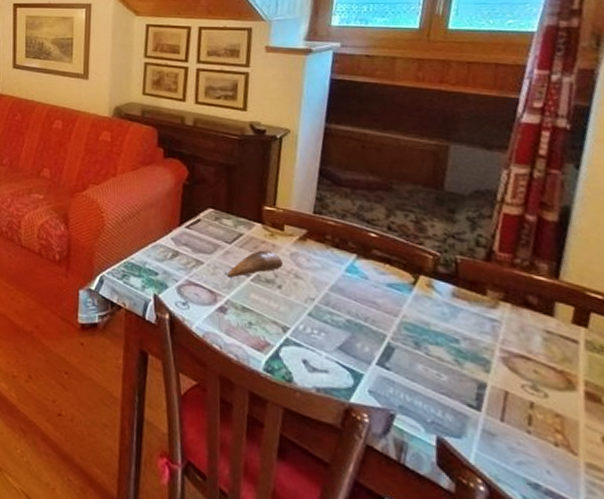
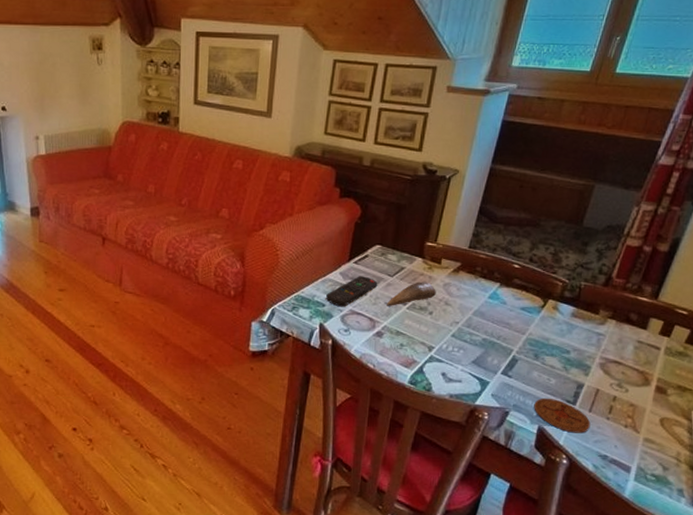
remote control: none [159,242,215,277] -> present [326,276,378,307]
coaster: none [425,399,507,450] -> present [534,398,591,433]

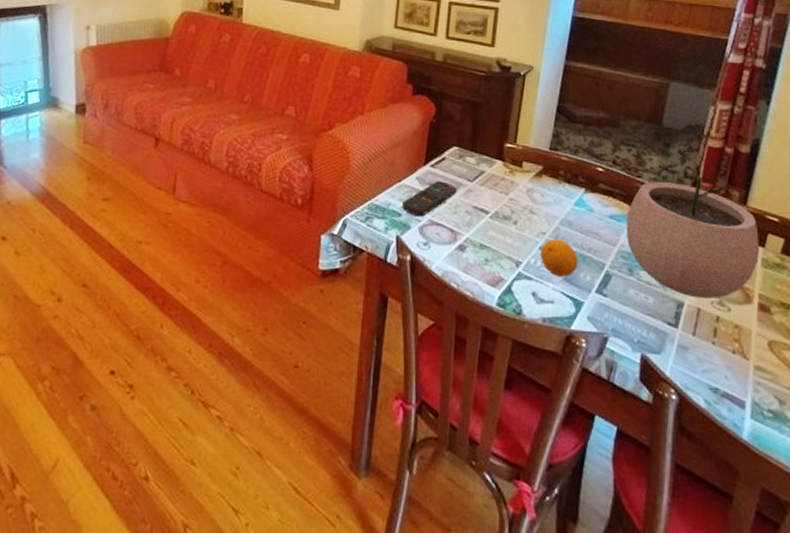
animal claw: present [387,281,436,306] -> none [468,187,519,215]
fruit: none [452,327,488,360] -> present [540,238,578,277]
coaster: present [534,398,591,433] -> none [634,321,696,362]
plant pot: none [535,261,666,381] -> present [625,163,760,298]

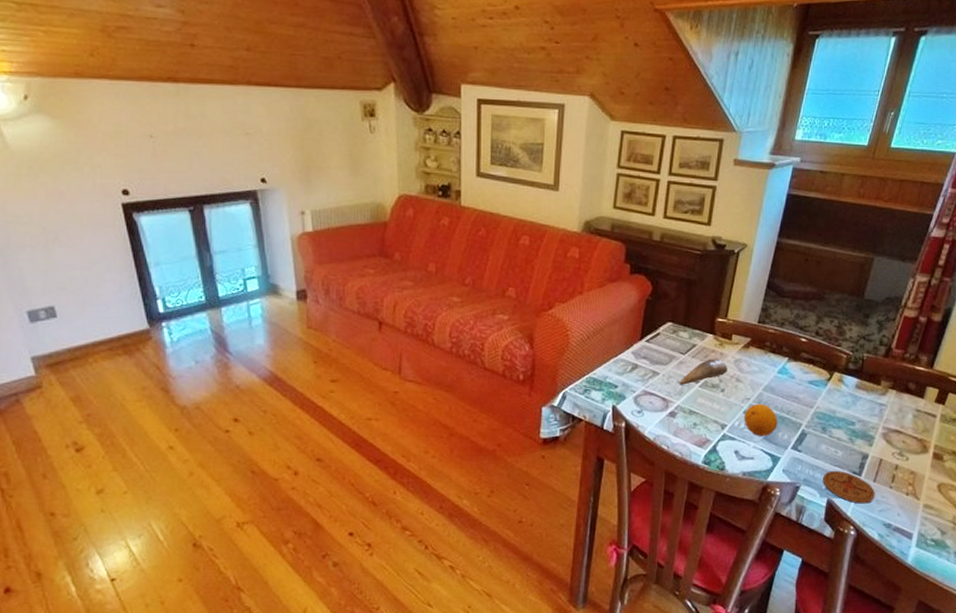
remote control: present [402,181,457,217] -> none [619,355,670,388]
animal claw: none [468,187,519,215] -> present [679,359,728,385]
plant pot: present [625,163,760,298] -> none [822,332,941,450]
coaster: none [634,321,696,362] -> present [823,471,875,504]

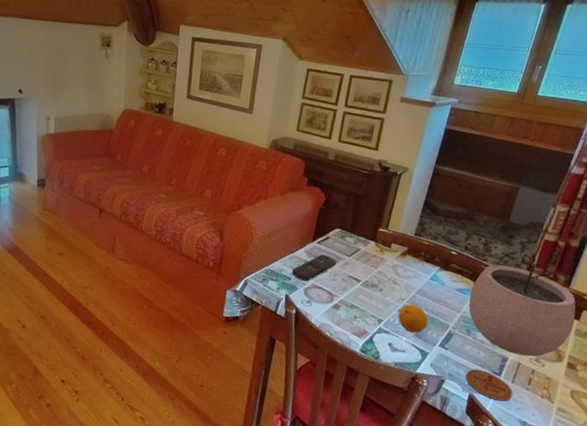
remote control: none [619,355,670,388] -> present [292,254,337,281]
animal claw: present [679,359,728,385] -> none [344,262,386,283]
plant pot: none [822,332,941,450] -> present [468,252,576,357]

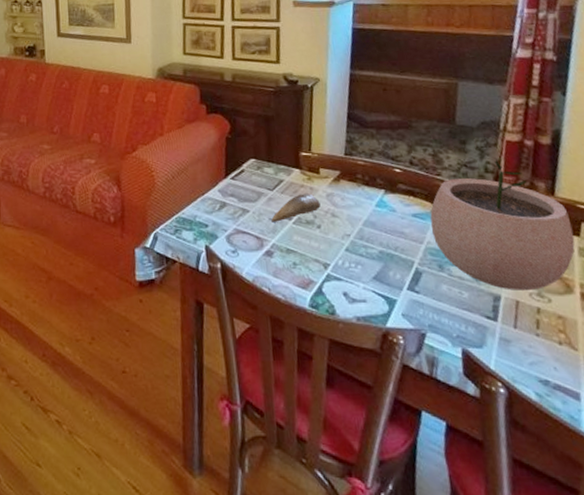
remote control: present [292,254,337,281] -> none [208,192,259,227]
animal claw: none [344,262,386,283] -> present [271,193,321,222]
fruit: present [398,304,428,333] -> none [346,239,387,276]
coaster: present [466,369,513,402] -> none [451,315,521,355]

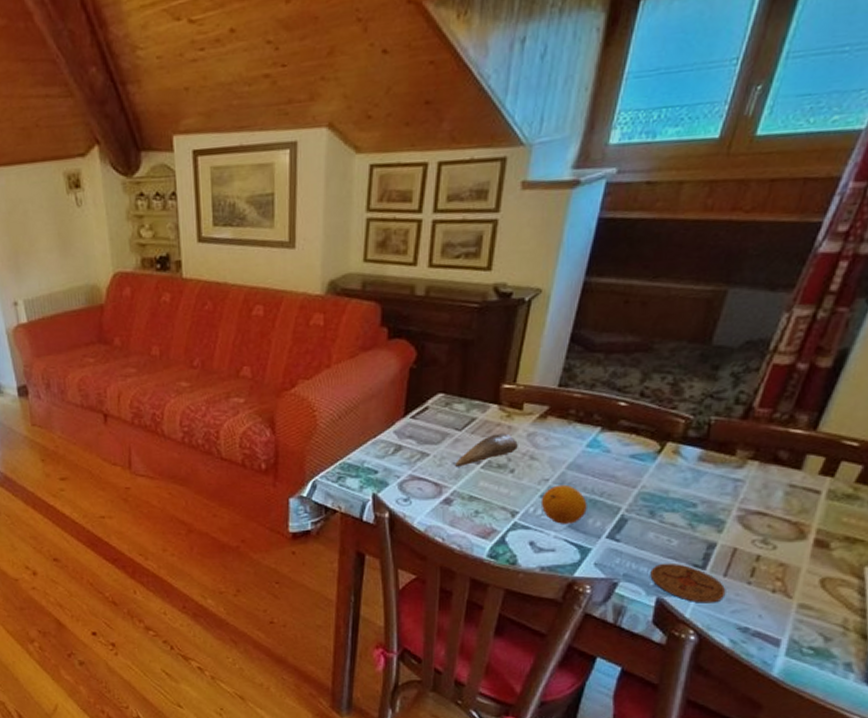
fruit: none [346,239,387,276] -> present [540,484,587,524]
plant pot: present [430,158,575,290] -> none [650,386,828,537]
coaster: none [451,315,521,355] -> present [650,564,726,603]

